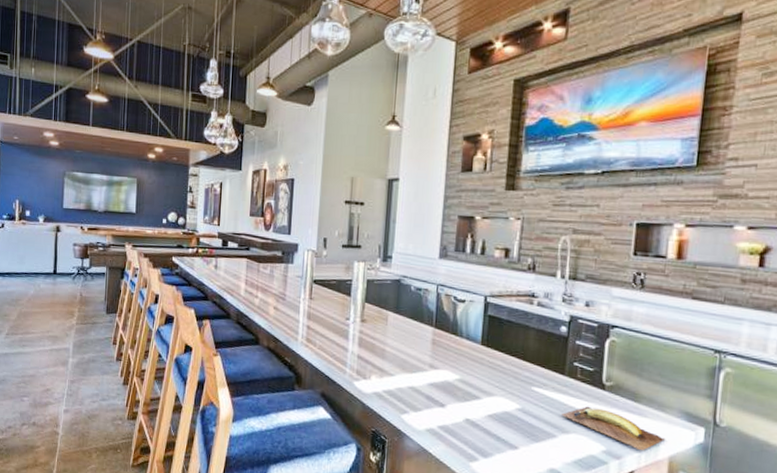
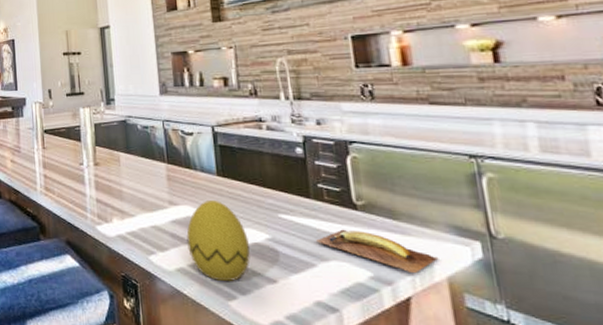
decorative egg: none [440,367,500,445] -> present [186,201,251,282]

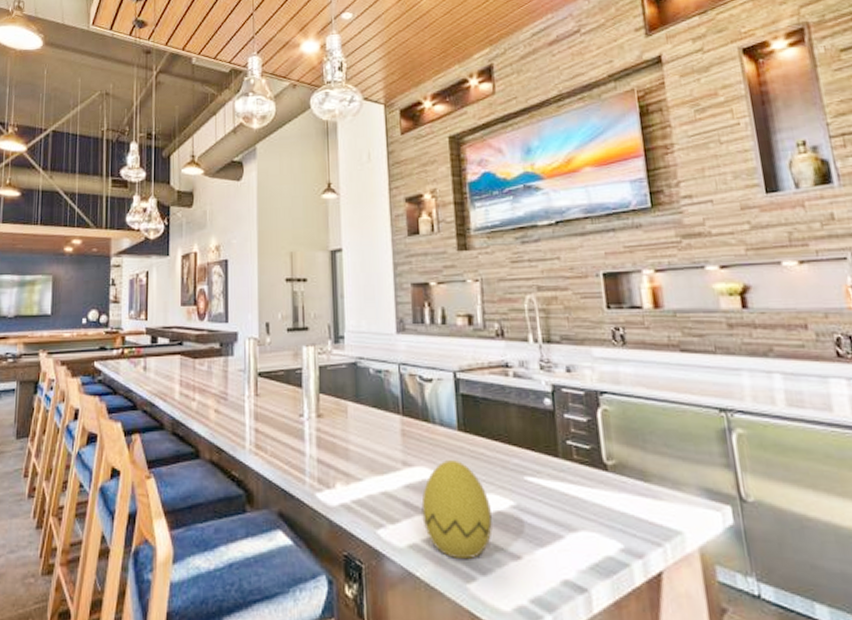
banana: present [316,229,439,274] -> none [564,493,691,544]

